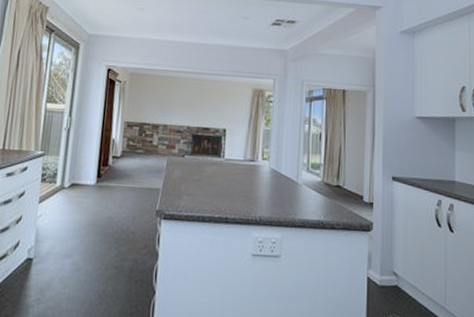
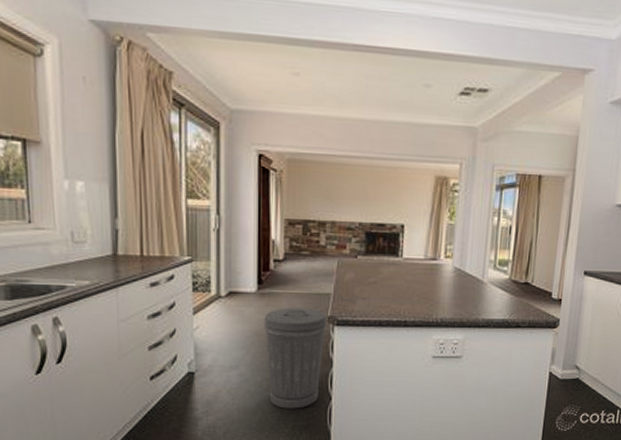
trash can: none [97,200,156,302] -> present [264,307,328,409]

